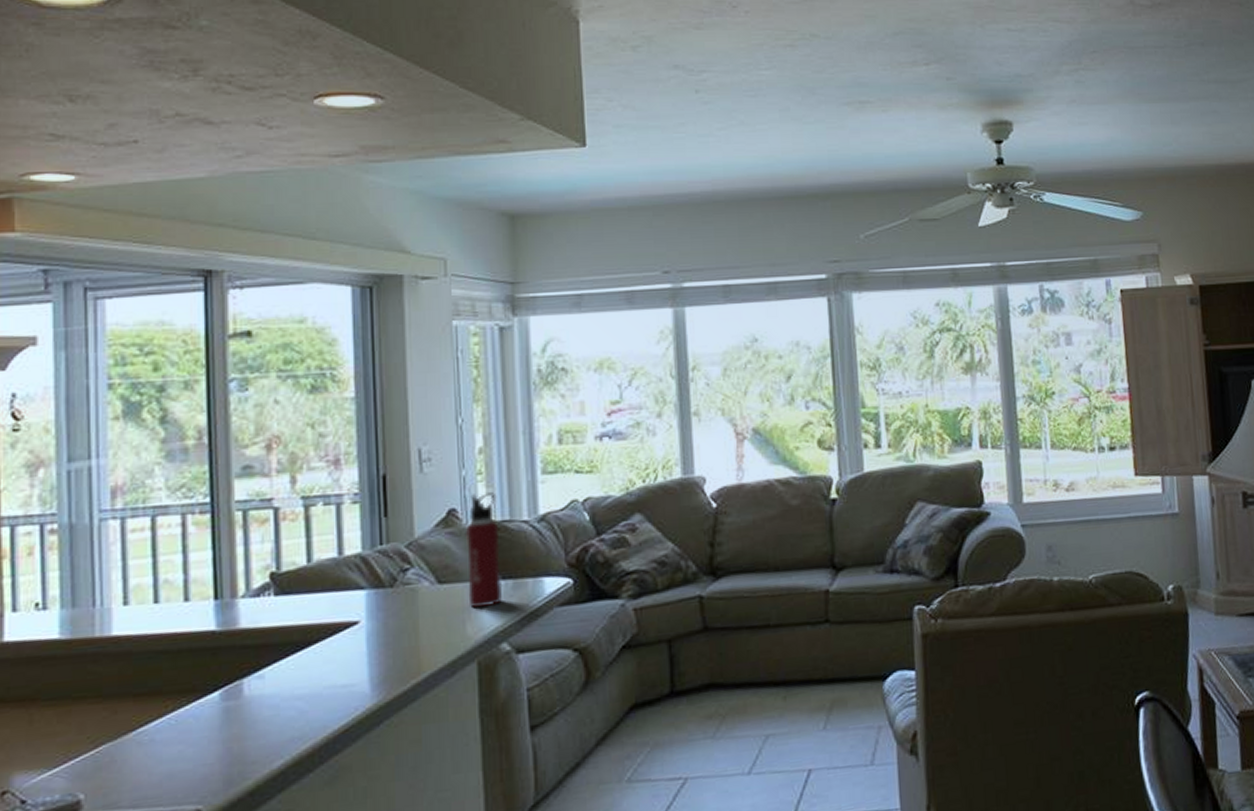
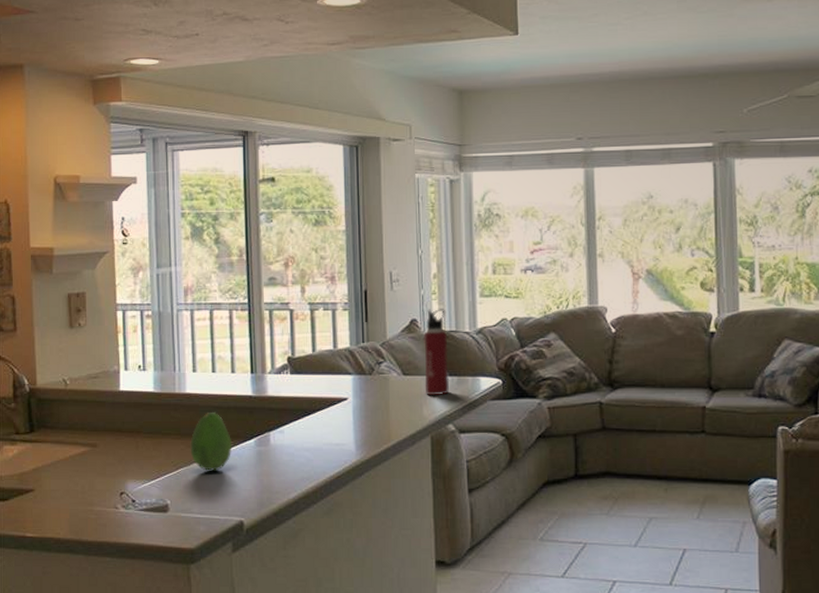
fruit: none [117,658,185,745] -> present [190,411,233,471]

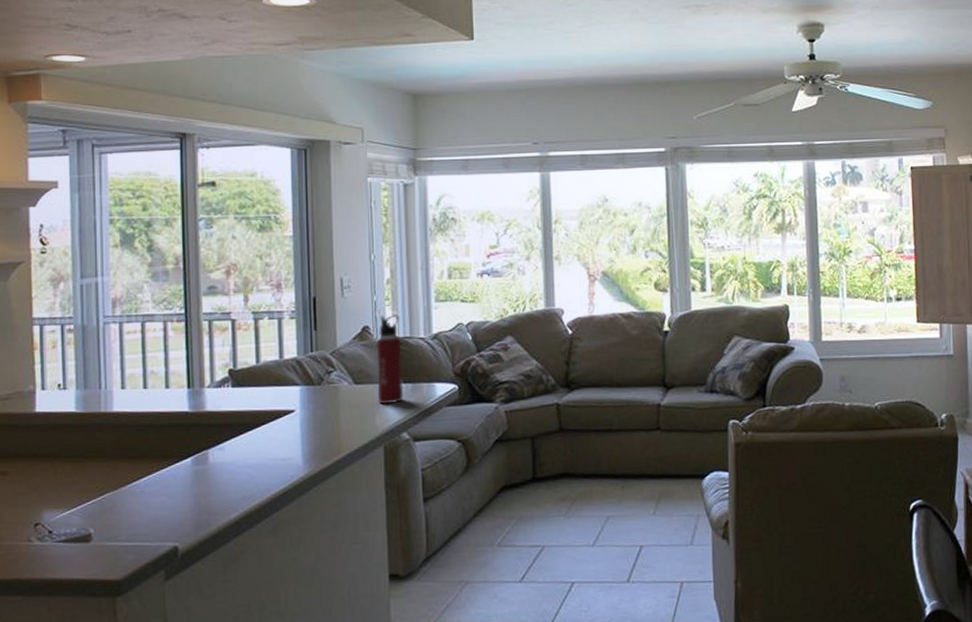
fruit: present [190,411,233,471] -> none [117,430,166,495]

